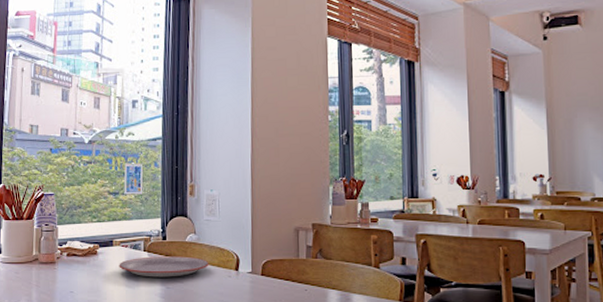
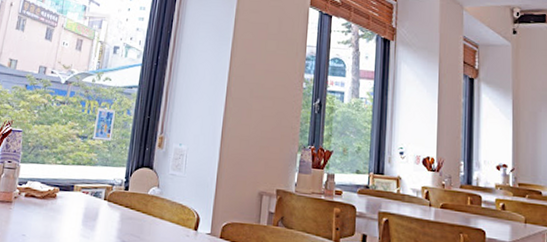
plate: present [119,256,209,278] -> none [76,206,169,231]

